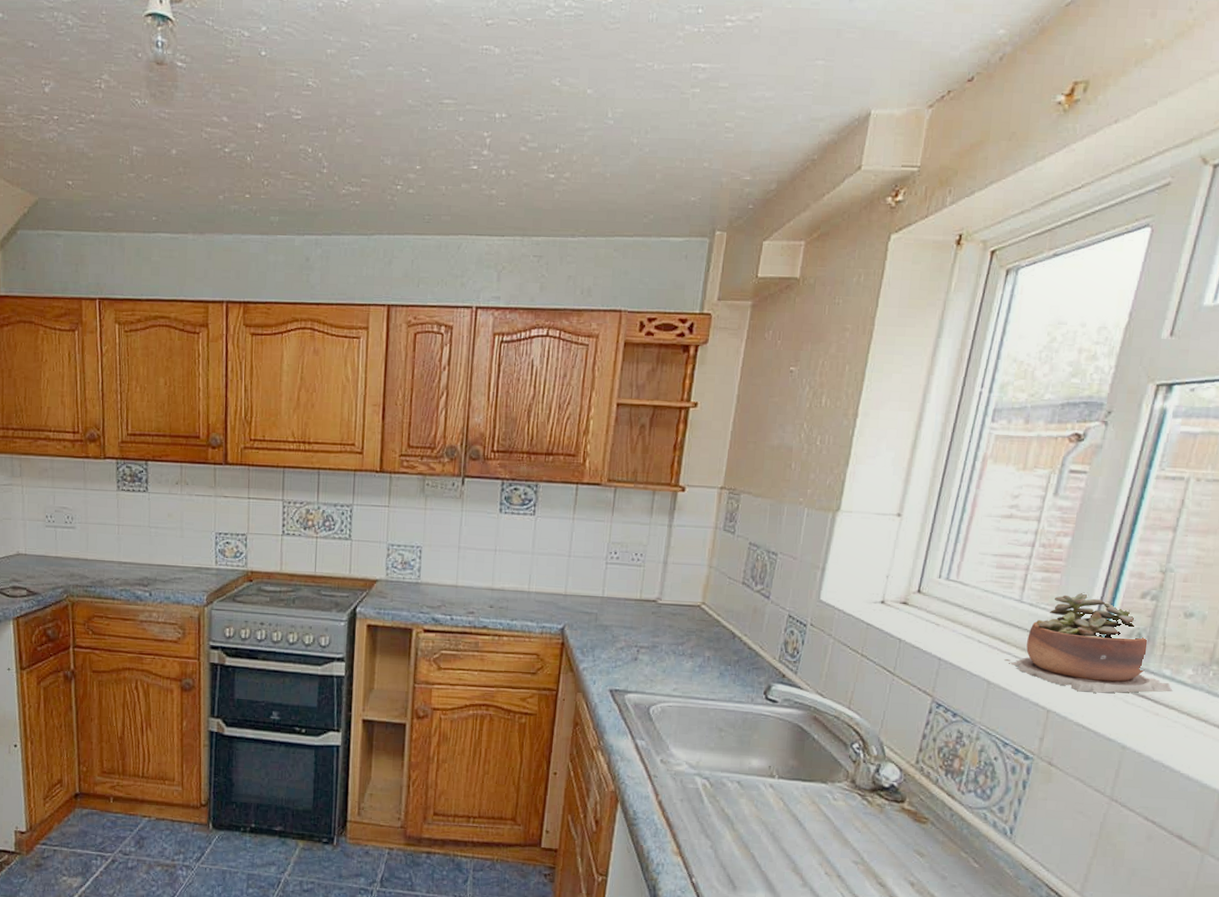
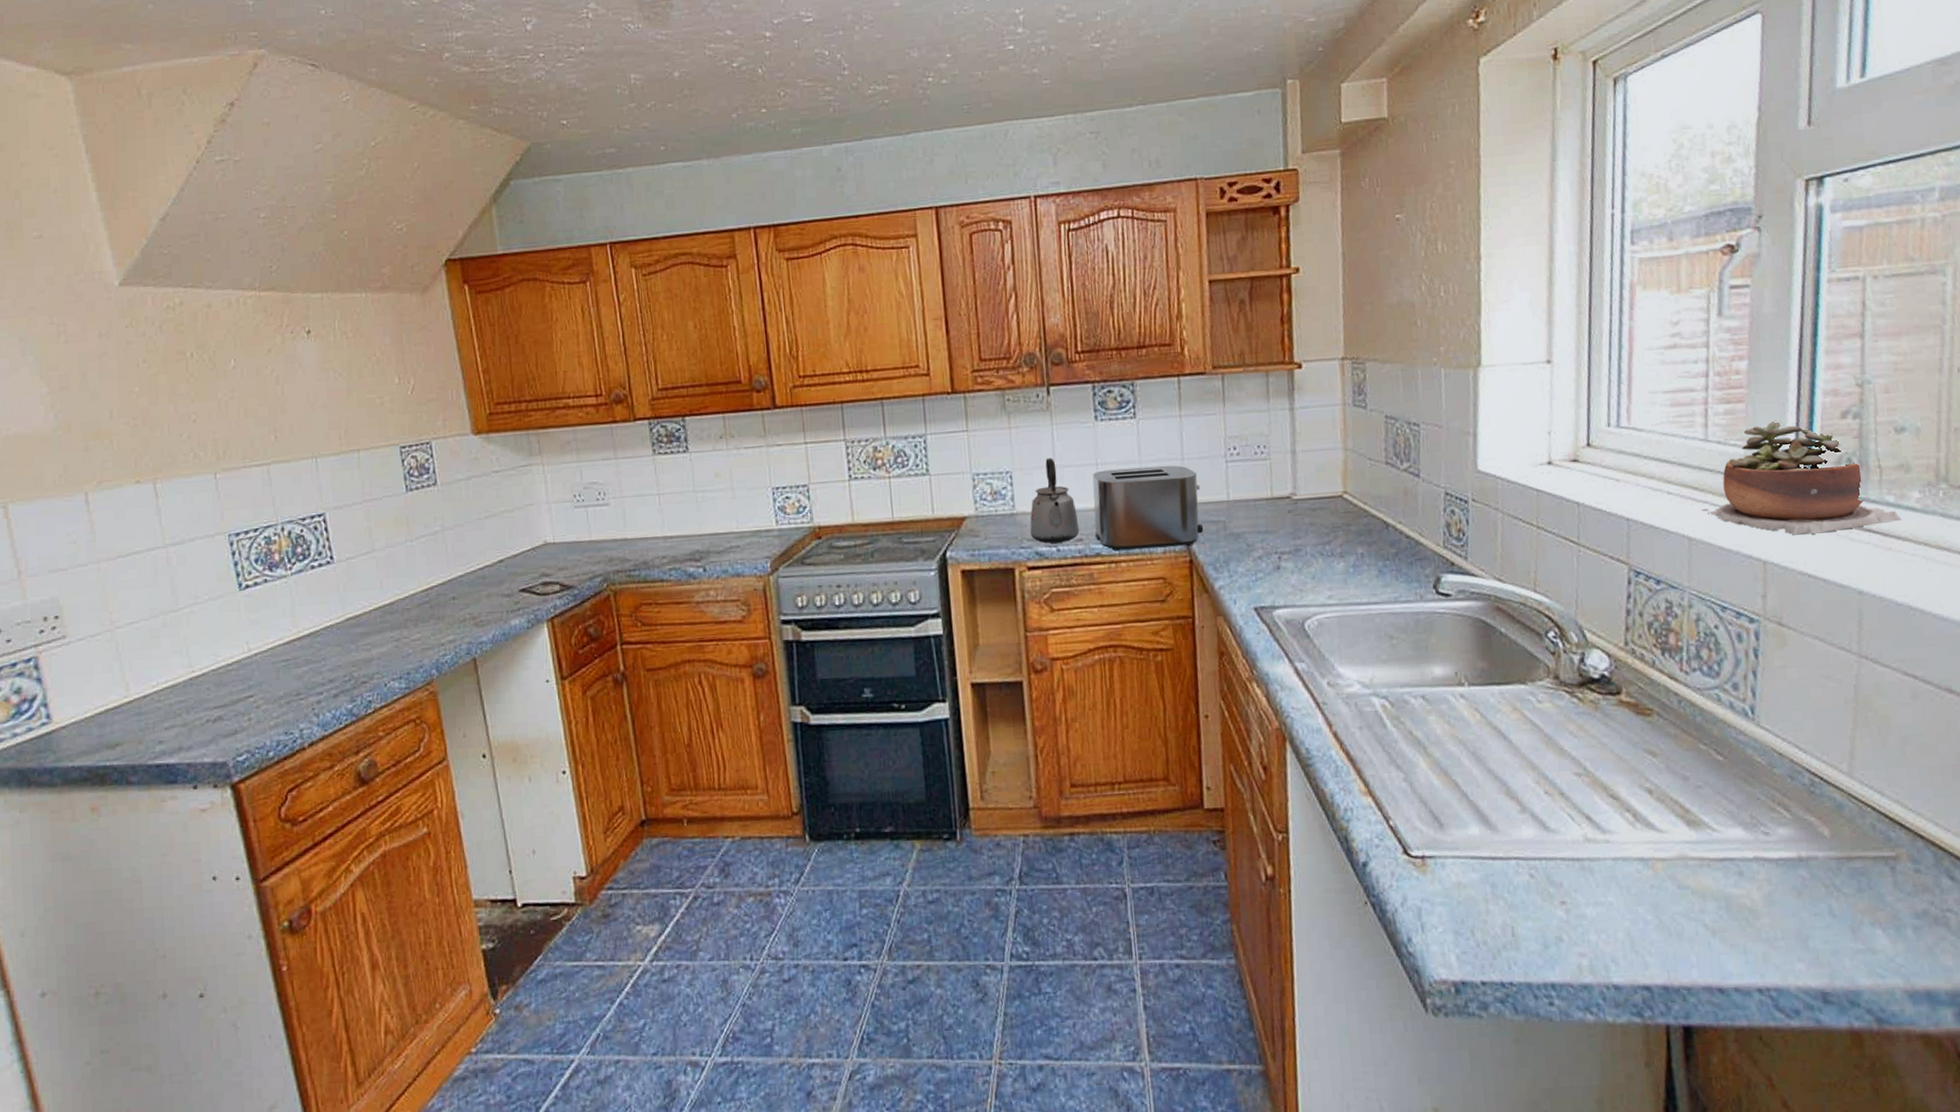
kettle: none [430,539,473,613] -> present [1030,458,1080,544]
toaster: none [484,556,581,630] -> present [1092,465,1204,551]

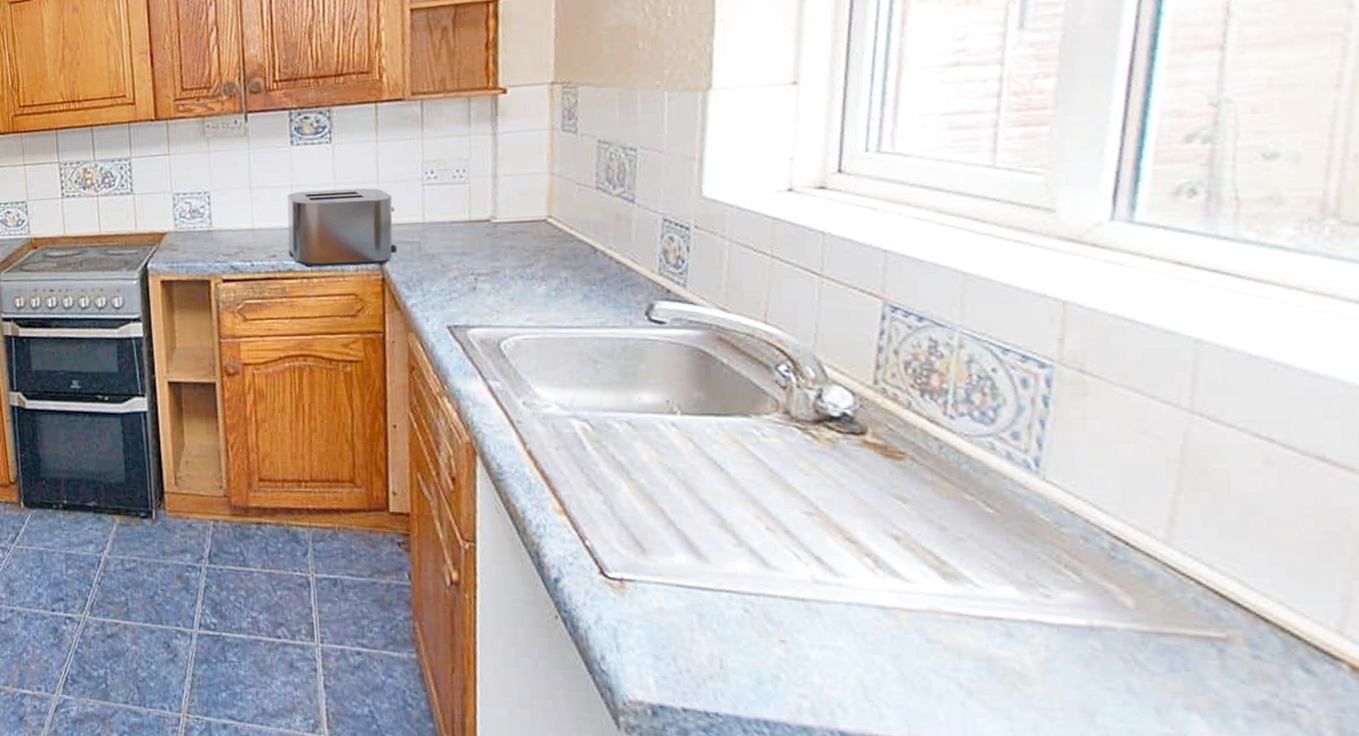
kettle: present [1030,458,1080,544] -> none [226,179,274,259]
succulent plant: present [1702,420,1902,535] -> none [983,144,1266,274]

